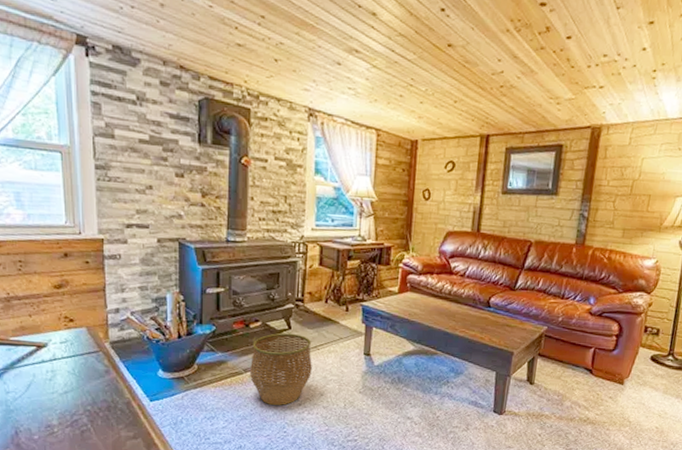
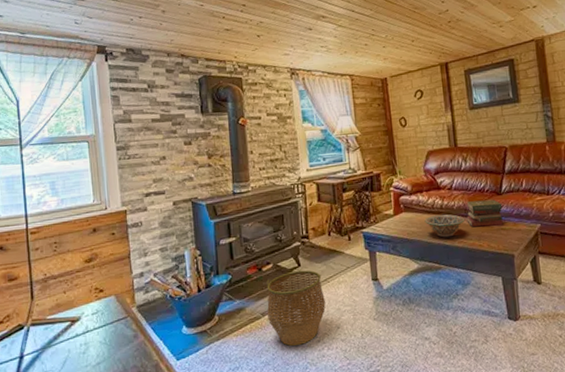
decorative bowl: none [429,299,471,325] -> present [424,214,464,238]
books: none [473,292,513,323] -> present [466,199,503,228]

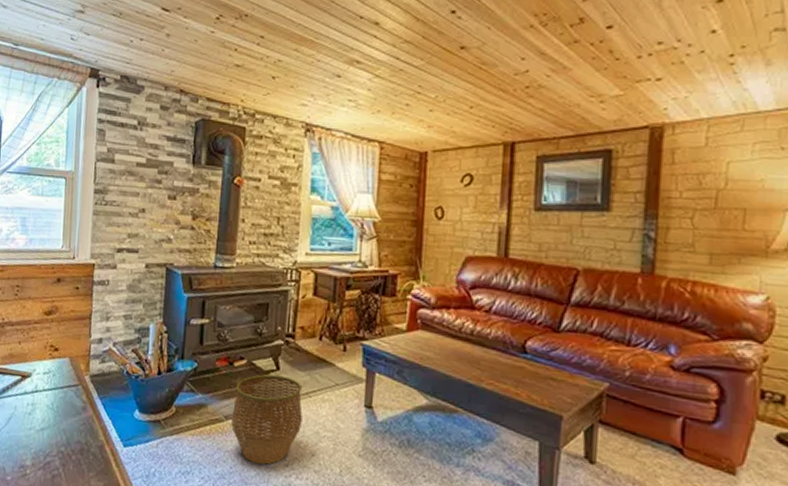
decorative bowl: present [424,214,464,238] -> none [446,341,501,375]
books: present [466,199,503,228] -> none [504,333,558,375]

